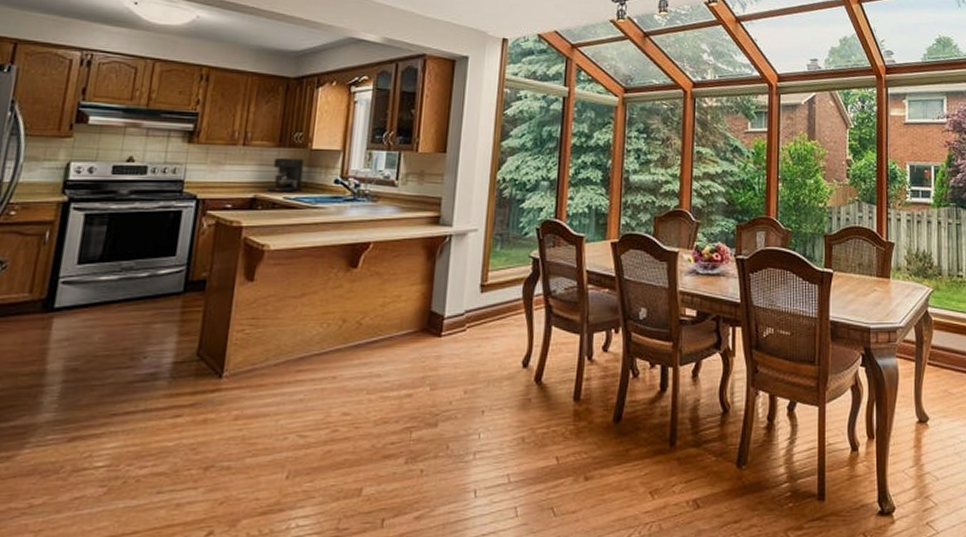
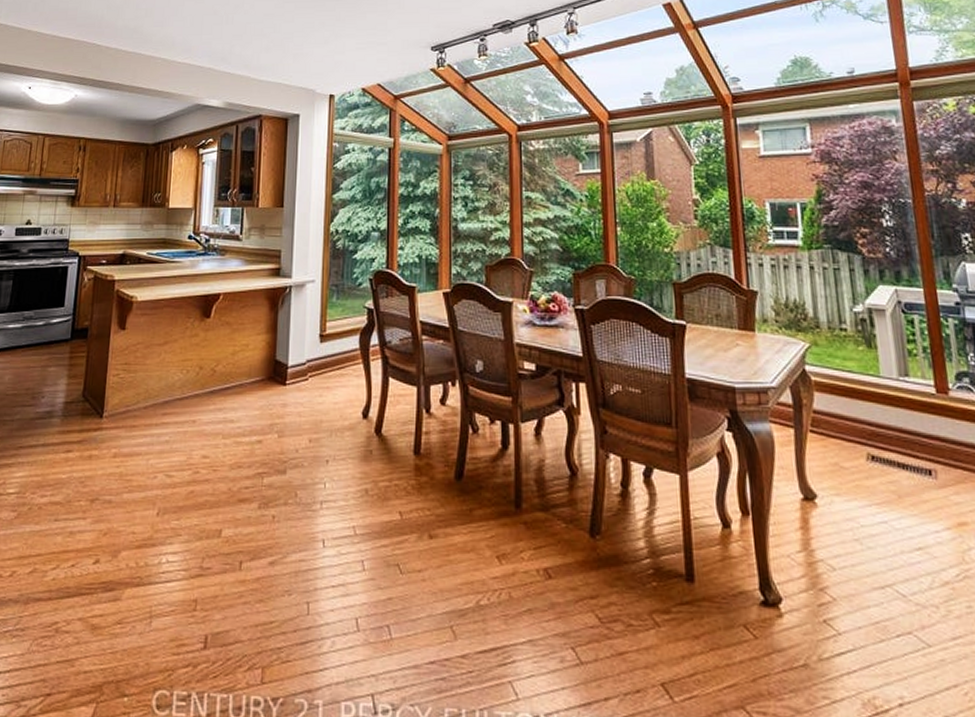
coffee maker: present [267,157,305,192] -> none [133,216,163,248]

